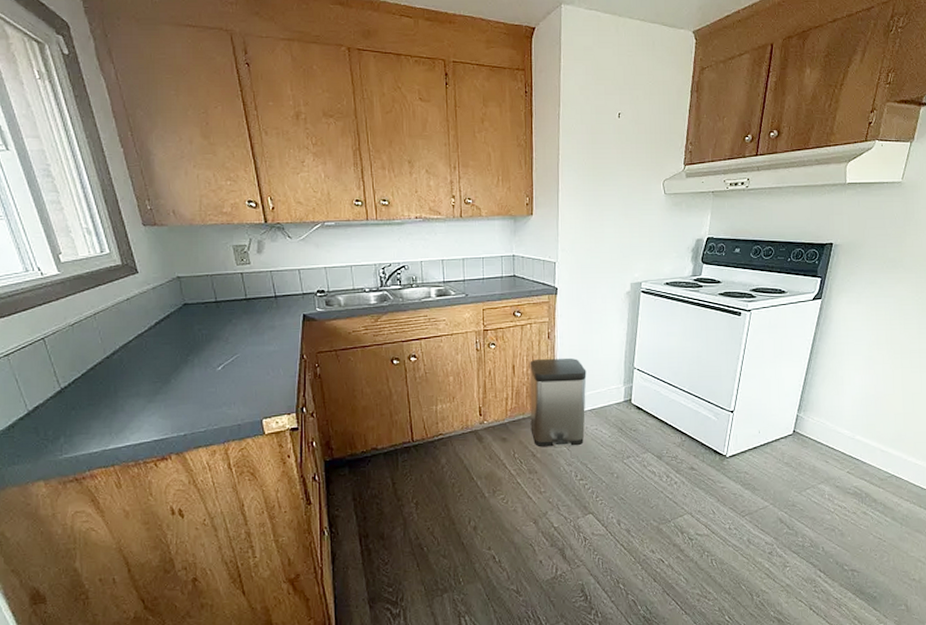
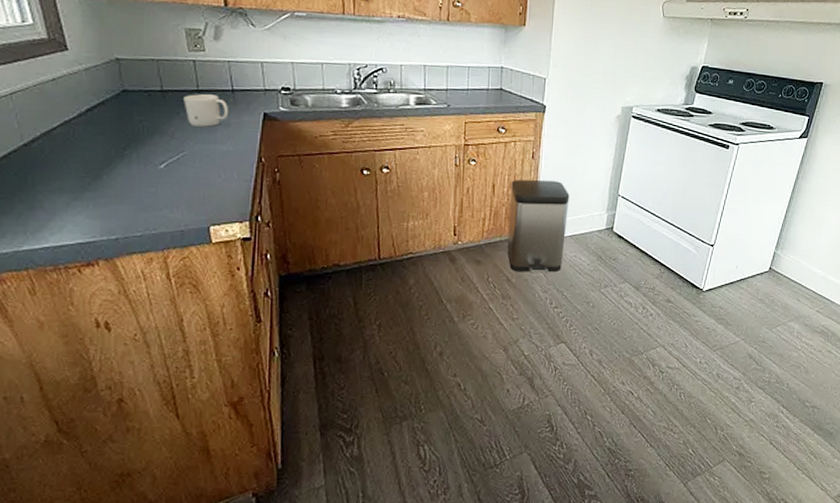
mug: none [234,302,274,332] -> present [183,94,229,128]

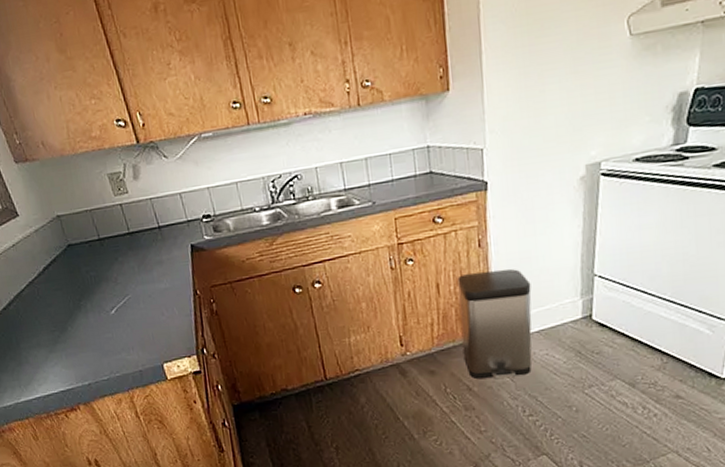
mug: present [183,94,229,128] -> none [118,234,160,270]

